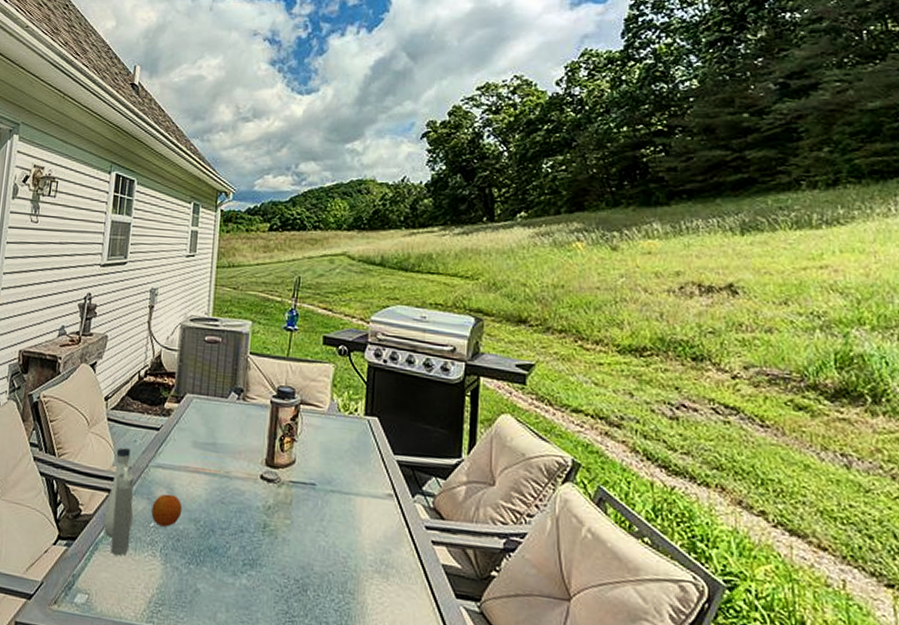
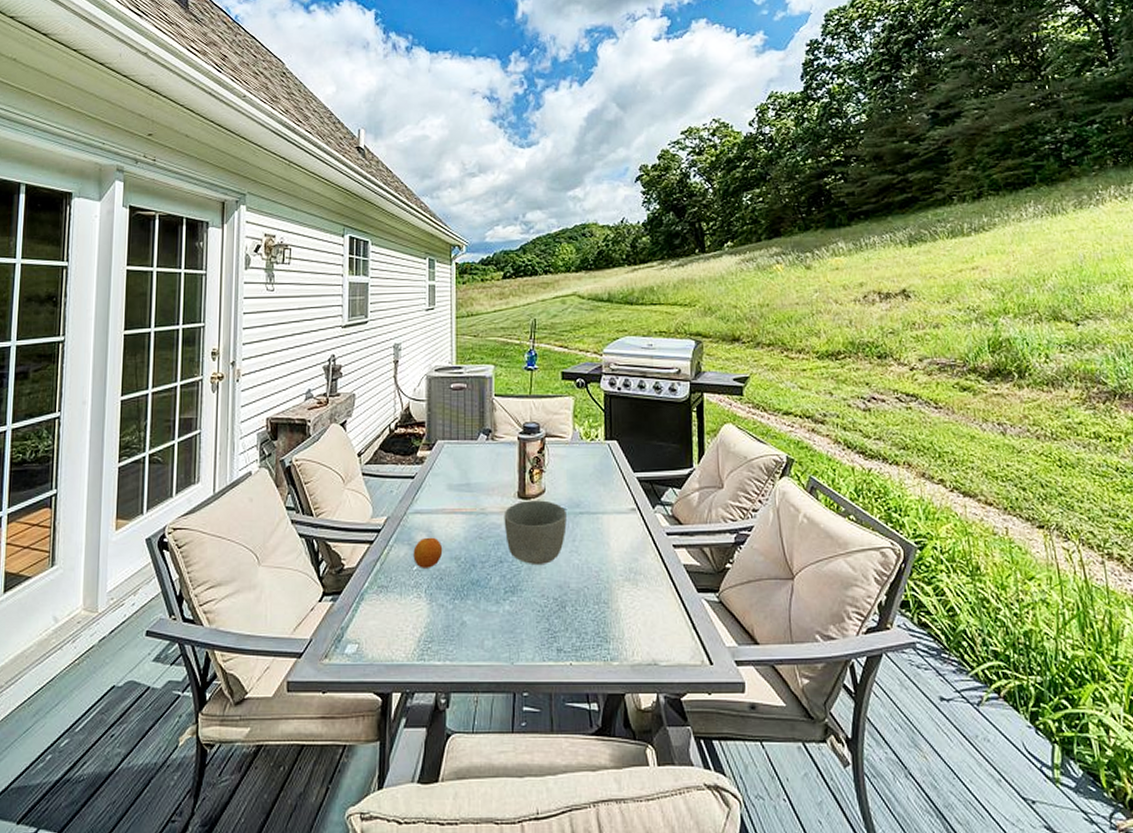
water bottle: present [103,447,134,556] -> none [367,499,396,603]
bowl: none [248,469,316,542] -> present [504,500,567,566]

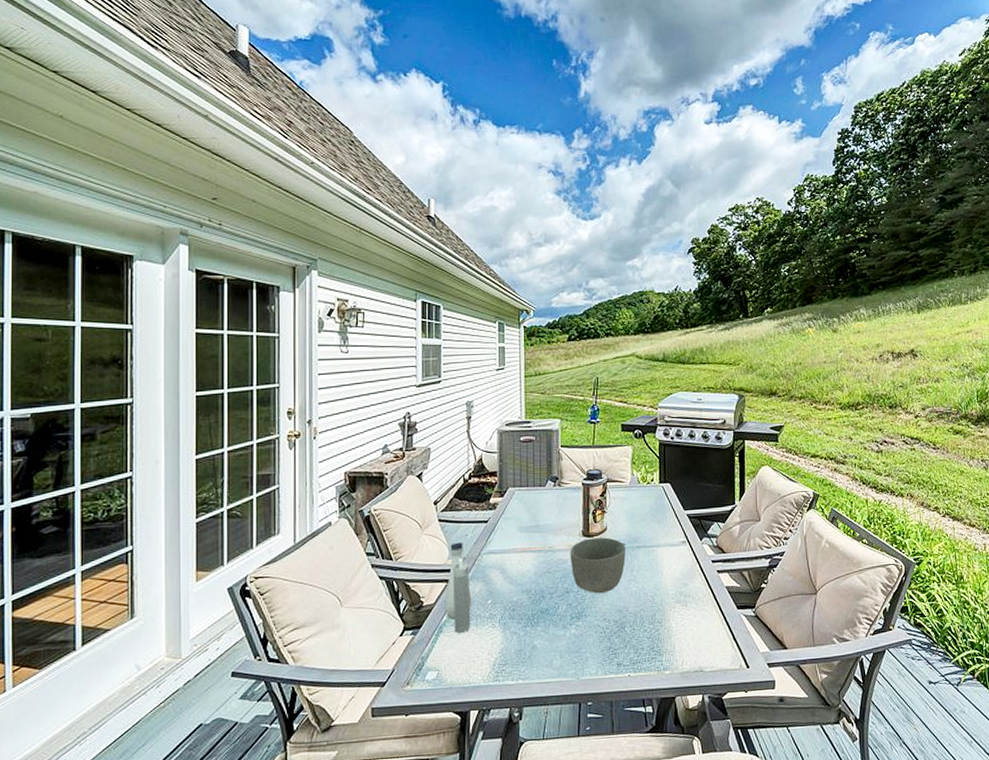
water bottle: none [367,499,396,603] -> present [444,542,472,634]
fruit: present [413,537,443,568] -> none [488,573,515,602]

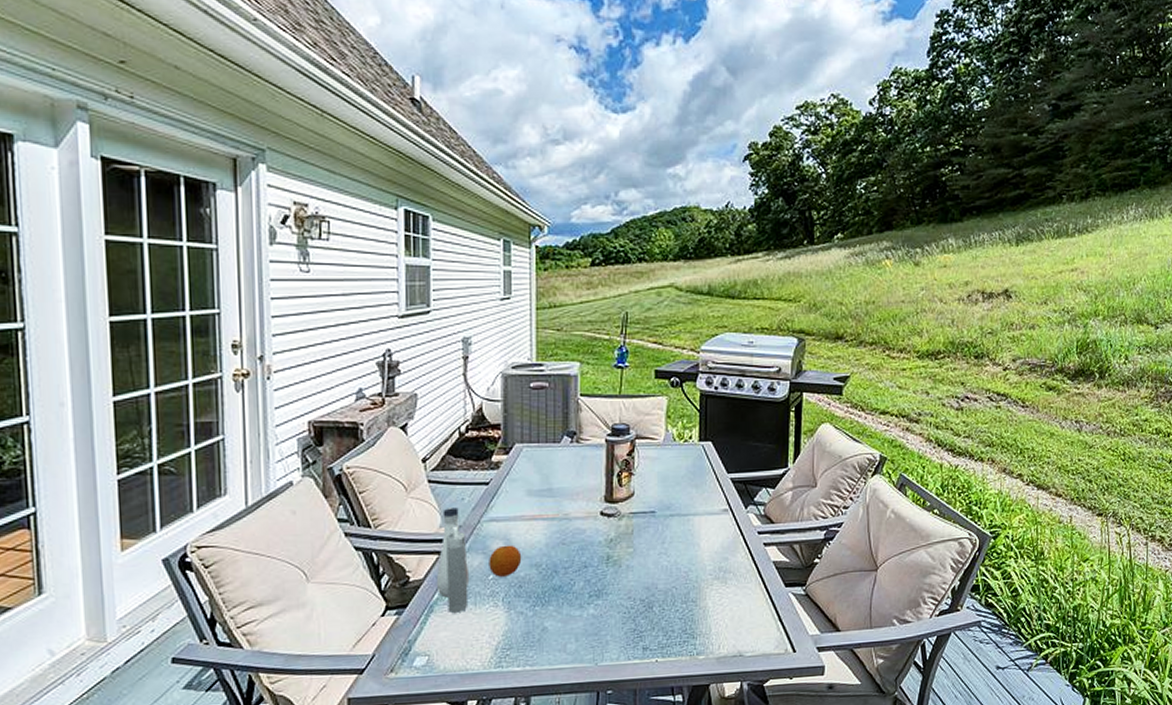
fruit: none [488,573,515,602] -> present [489,545,522,577]
bowl: present [570,537,626,594] -> none [589,503,656,569]

